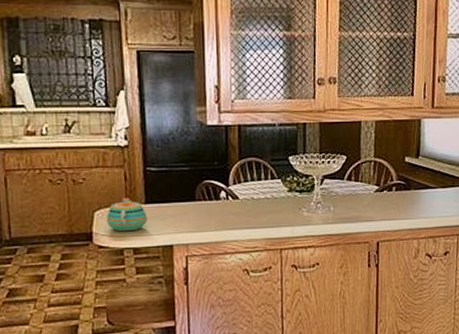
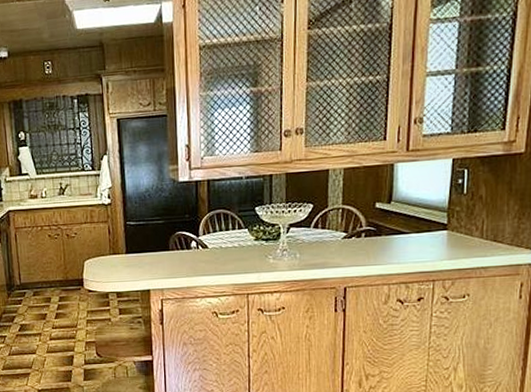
teapot: present [107,198,148,232] -> none [94,249,128,278]

